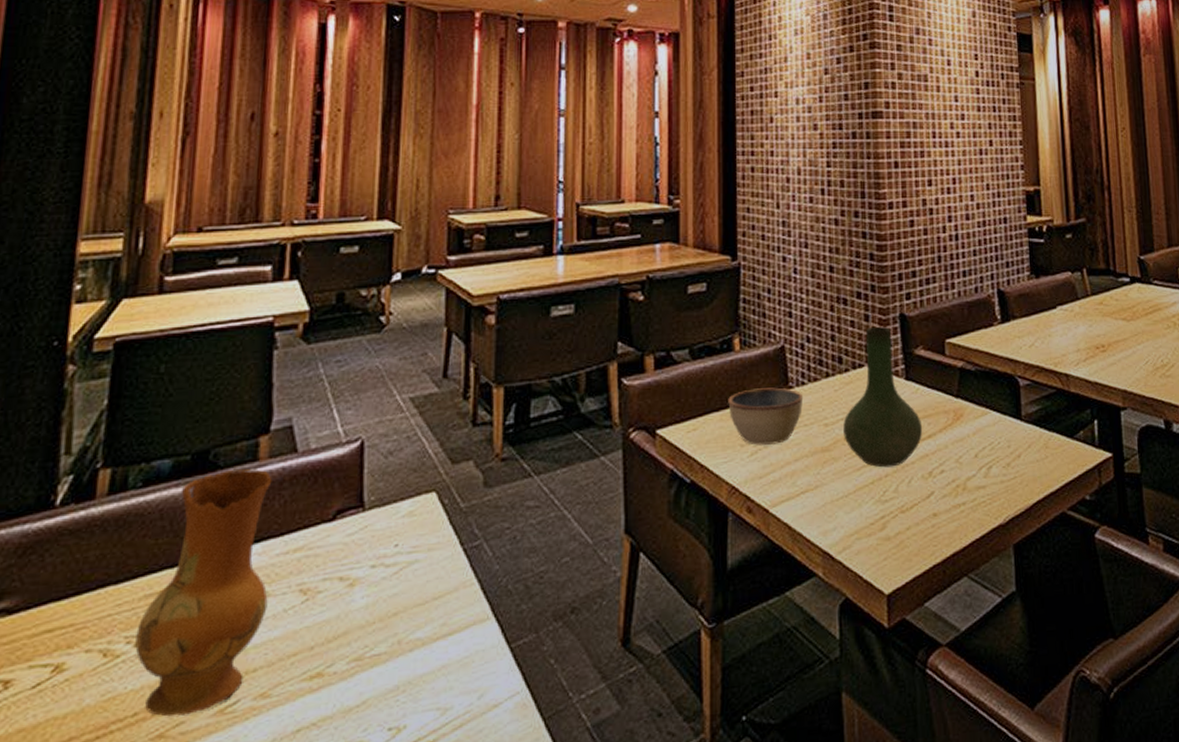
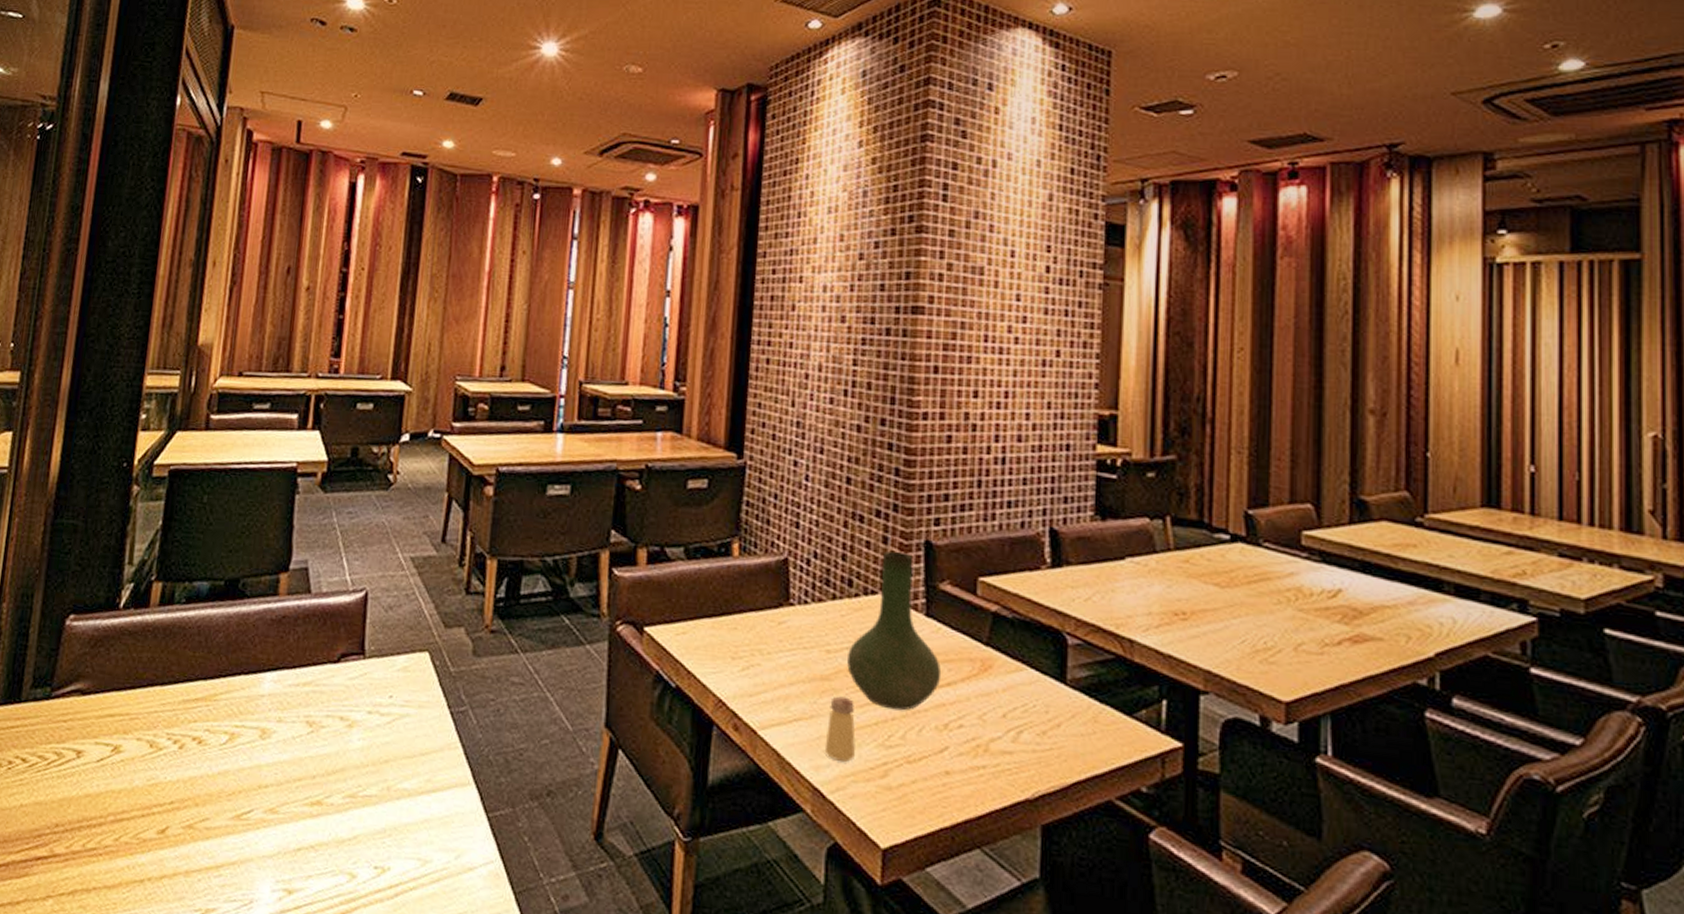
ceramic jug: present [135,469,272,717] -> none [174,600,289,813]
bowl: present [728,387,804,445] -> none [721,599,805,663]
saltshaker: none [830,463,858,523] -> present [824,696,856,762]

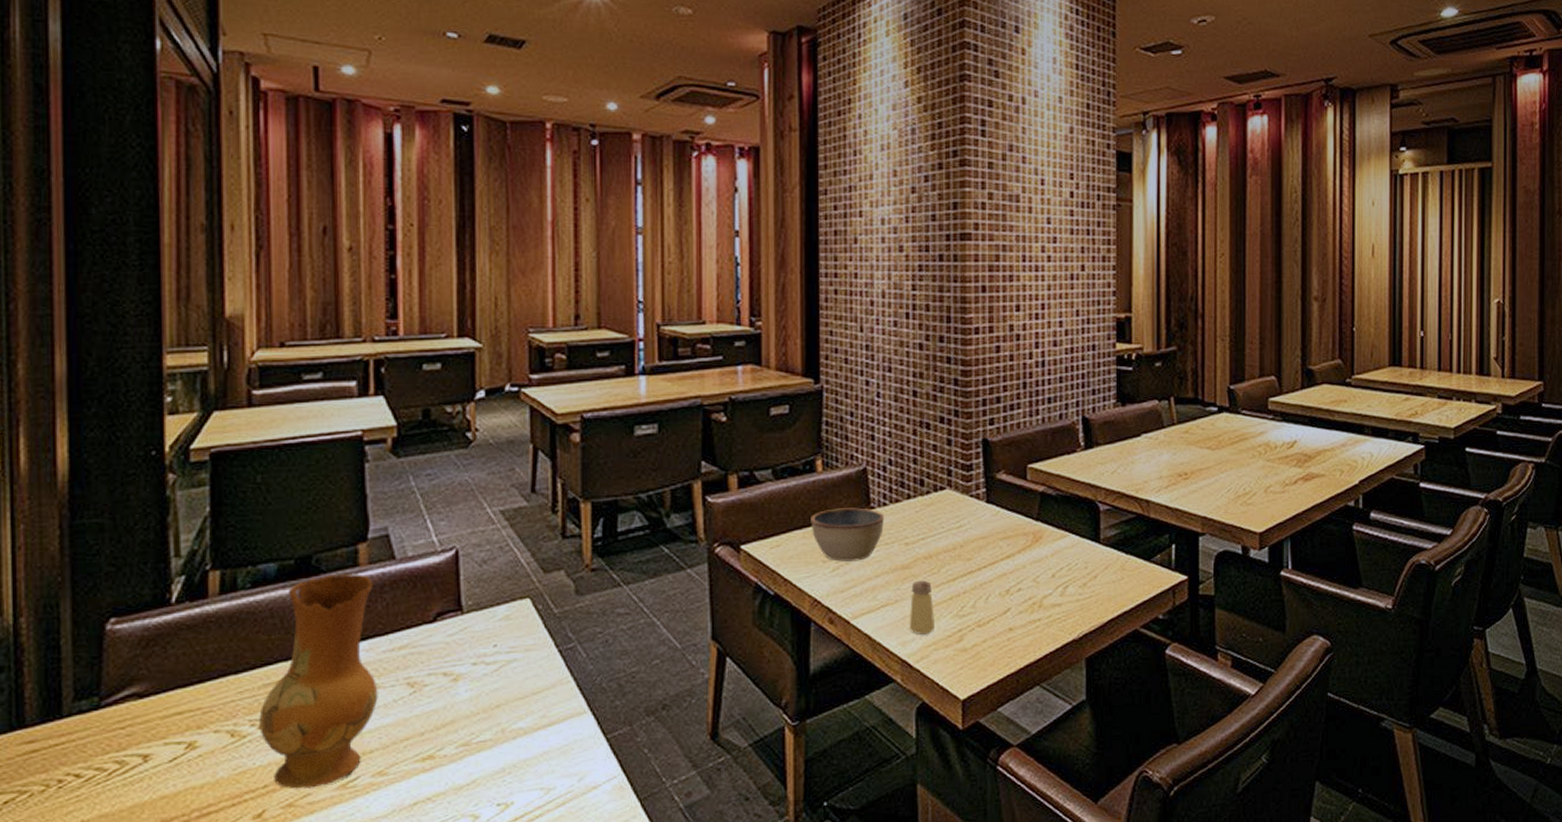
ceramic jug: none [174,600,289,813] -> present [259,574,378,789]
bowl: none [721,599,805,663] -> present [811,508,885,562]
vase: present [847,551,942,711] -> none [924,450,1002,585]

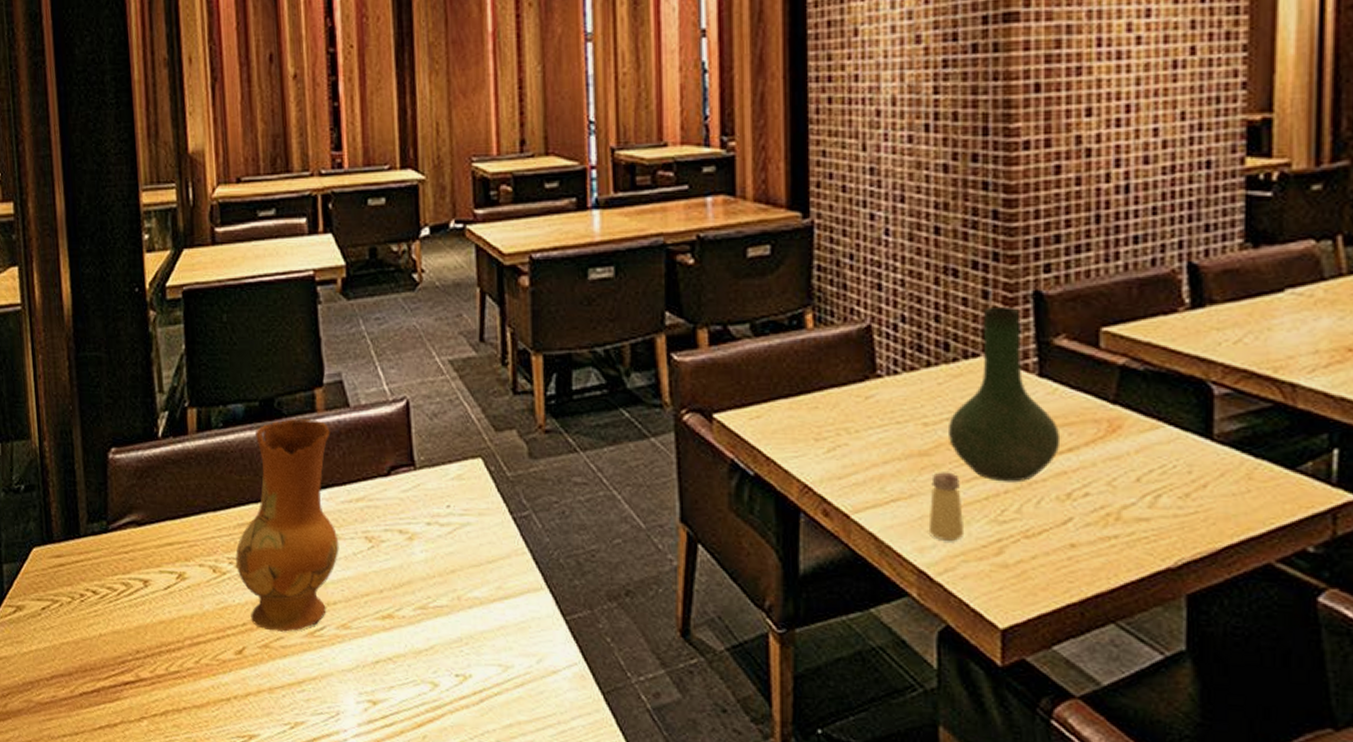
bowl: present [811,508,885,562] -> none [799,375,896,442]
vase: none [924,450,1002,585] -> present [949,306,1061,483]

